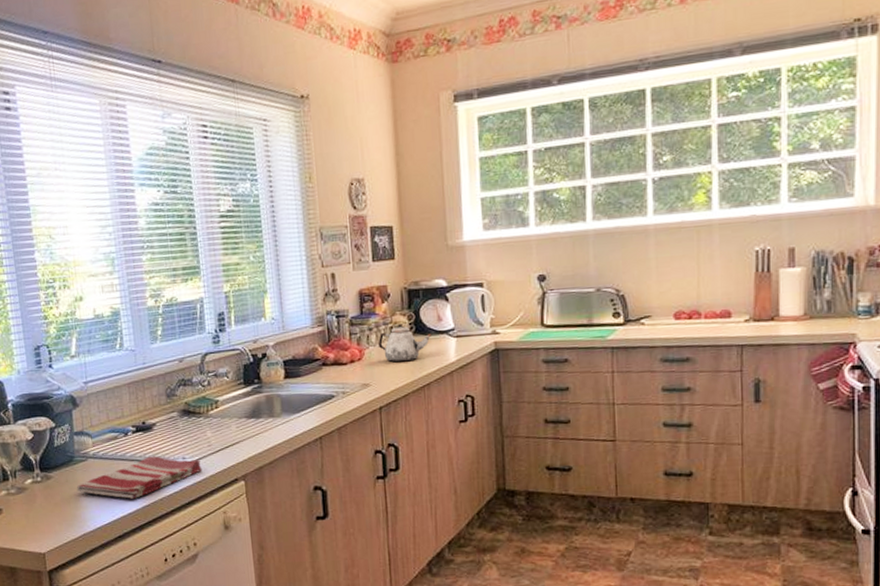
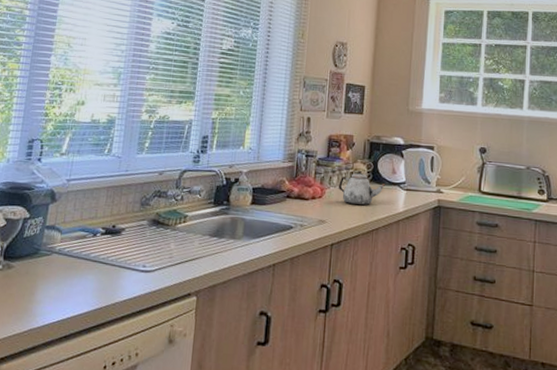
dish towel: present [77,456,203,499] -> none [35,259,159,300]

